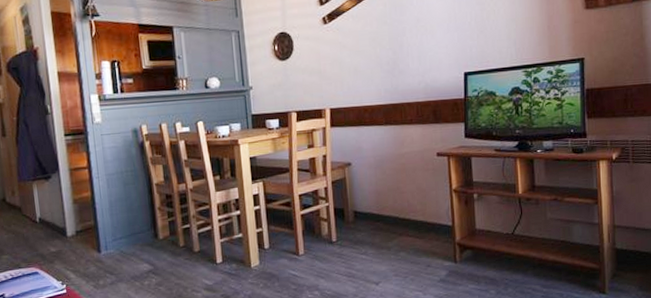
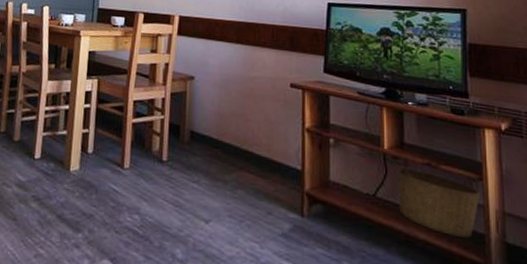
basket: none [530,204,597,253] -> present [397,165,481,238]

